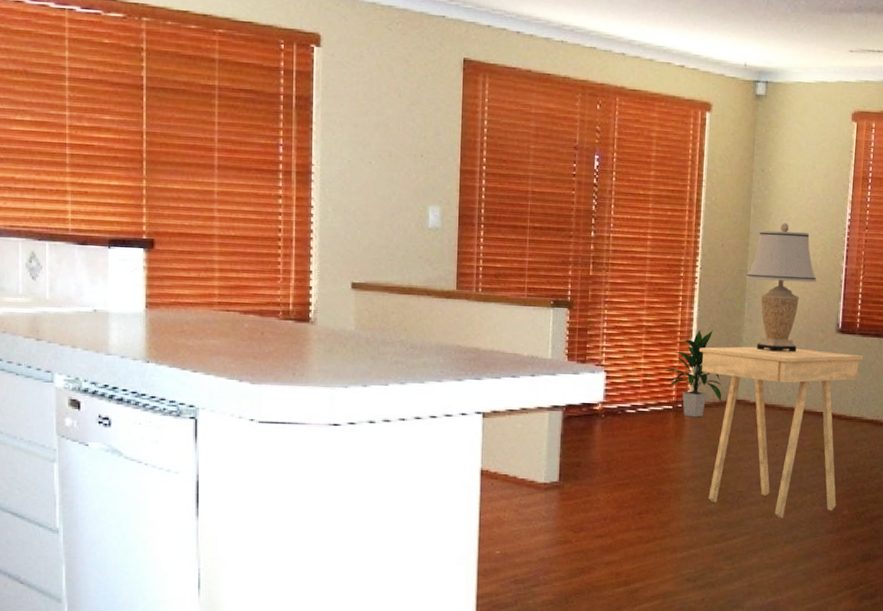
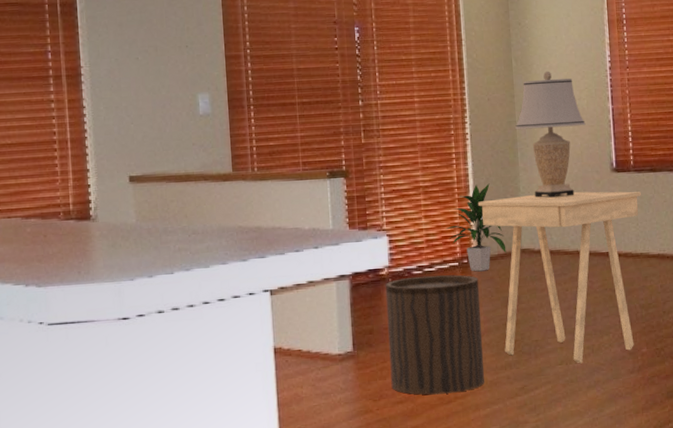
stool: none [593,415,691,533] -> present [385,274,485,395]

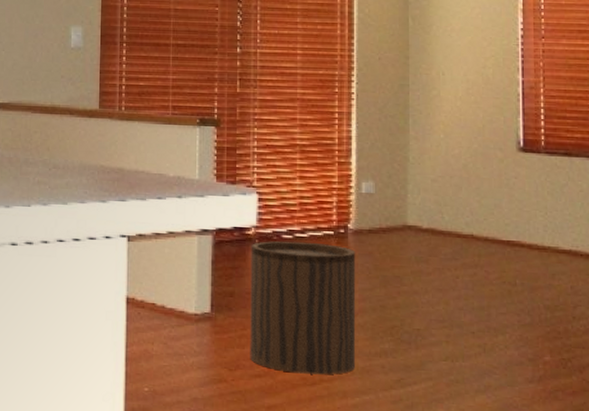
indoor plant: present [445,183,507,272] -> none [321,148,389,245]
side table: present [478,191,641,364] -> none [361,166,552,363]
table lamp: present [515,71,586,198] -> none [408,33,490,173]

